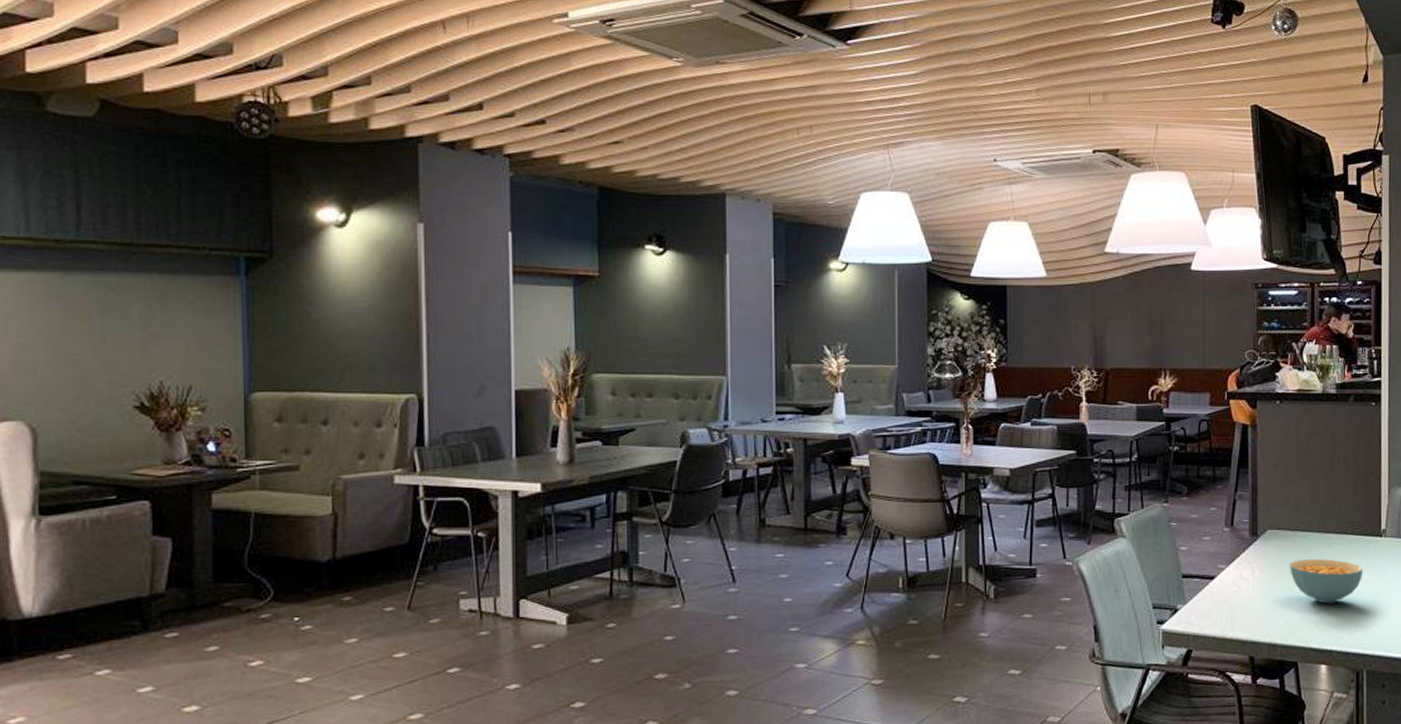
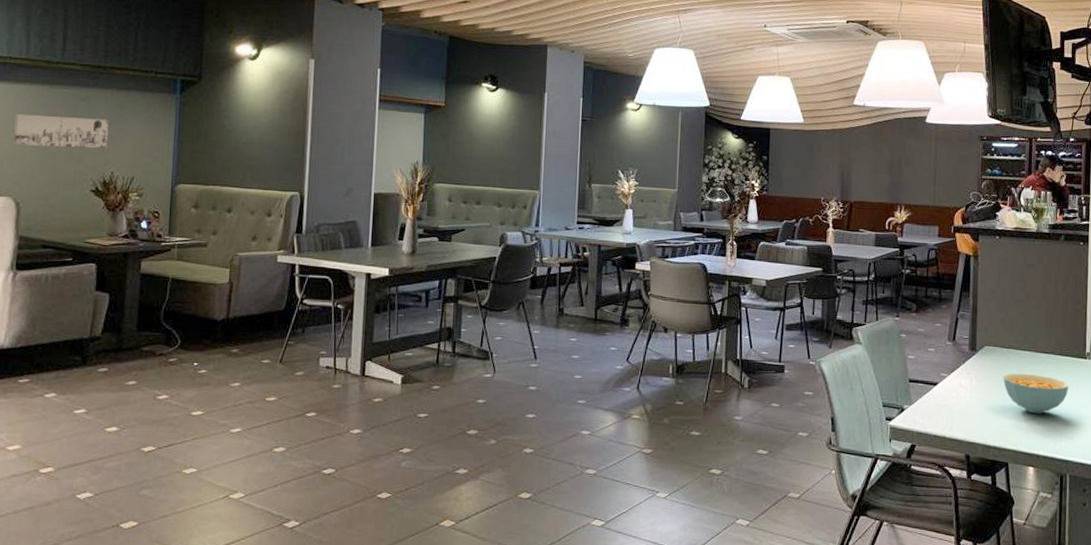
wall art: none [18,311,152,352] -> present [13,113,109,149]

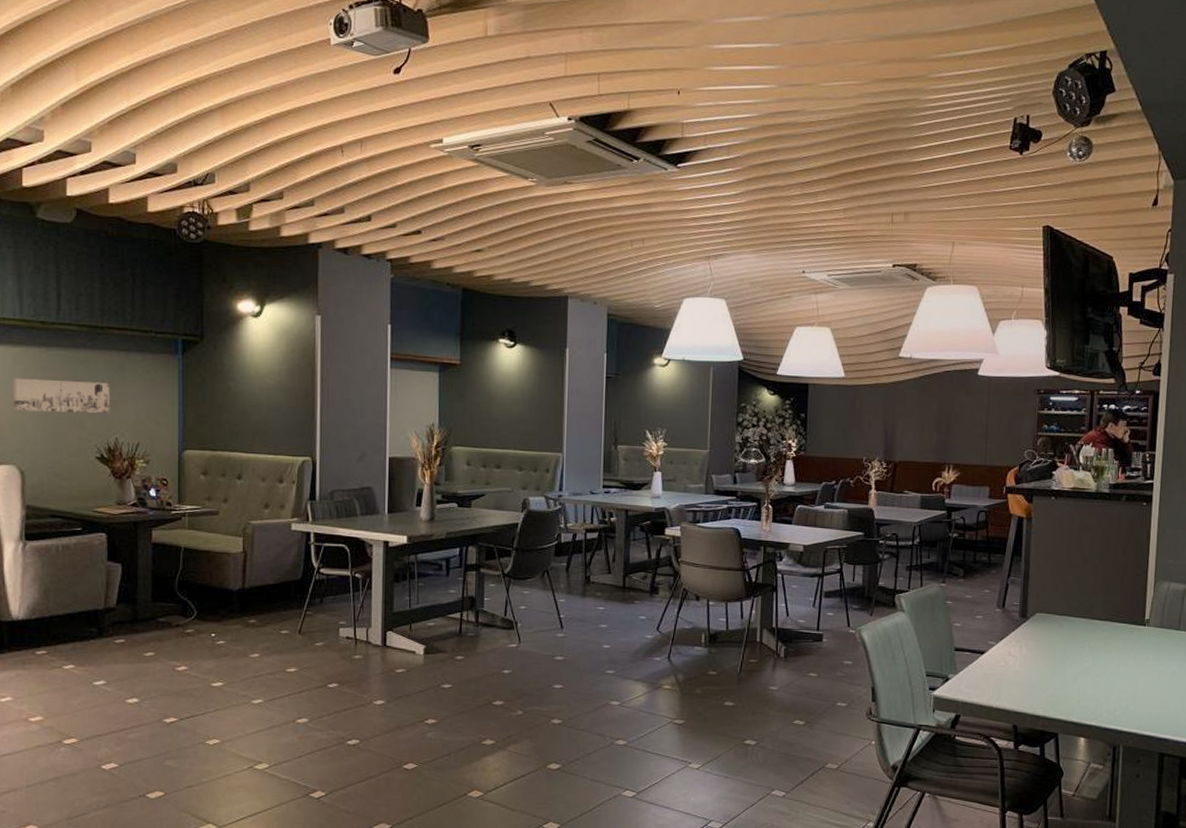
cereal bowl: present [1003,373,1069,414] -> none [1055,641,1126,683]

